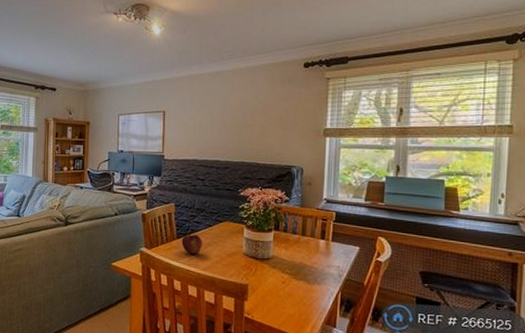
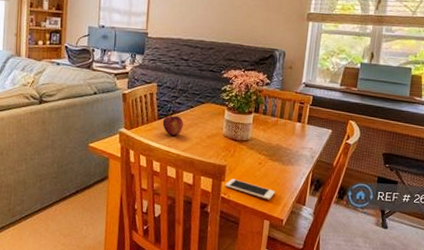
cell phone: none [248,298,303,321] -> present [225,179,276,200]

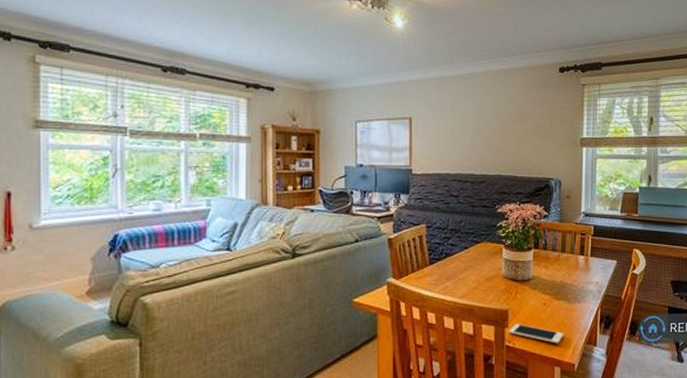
fruit: present [162,114,183,136] -> none [435,258,458,282]

